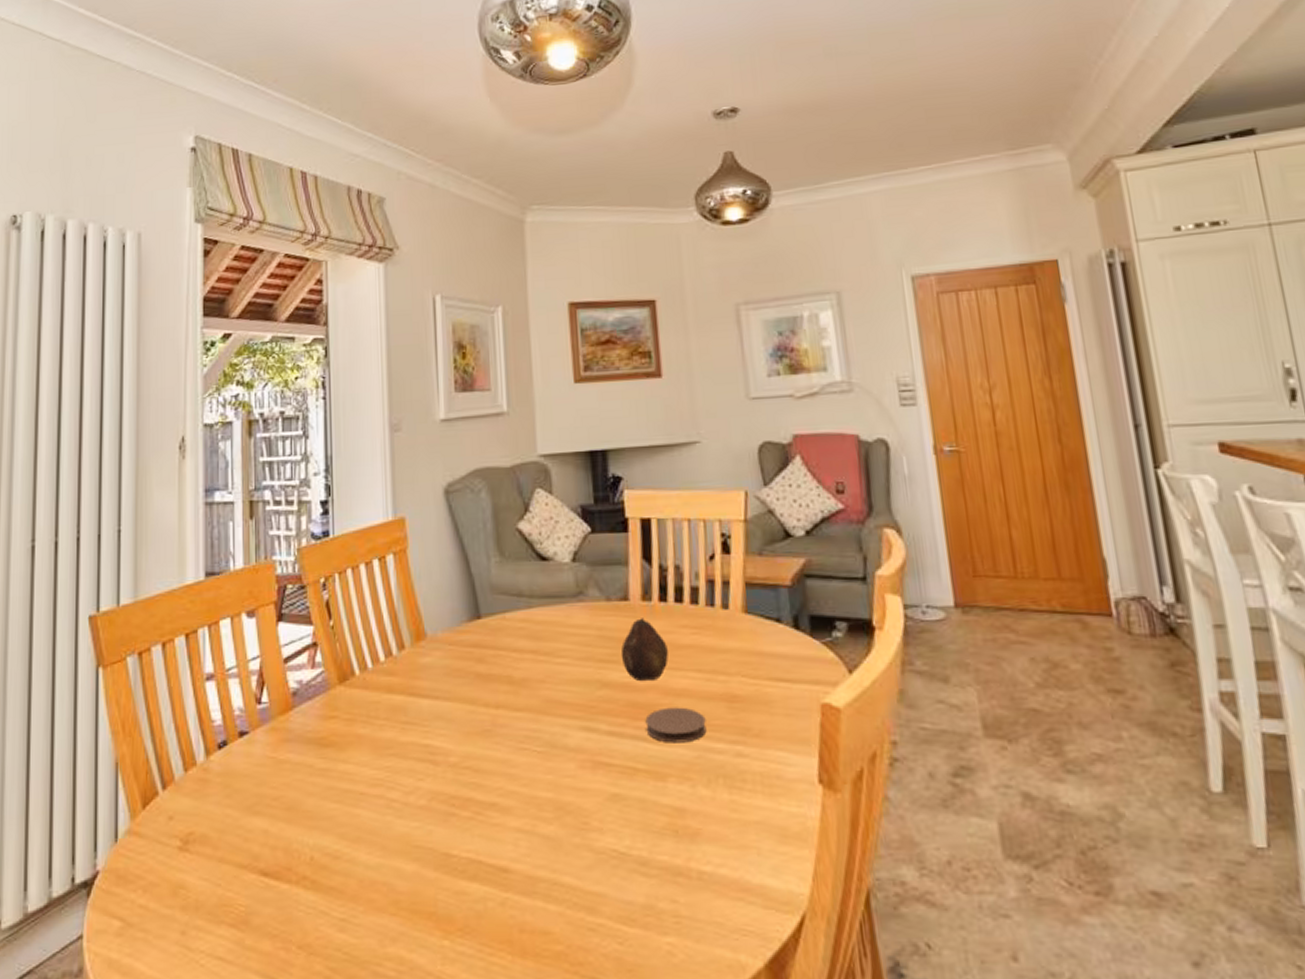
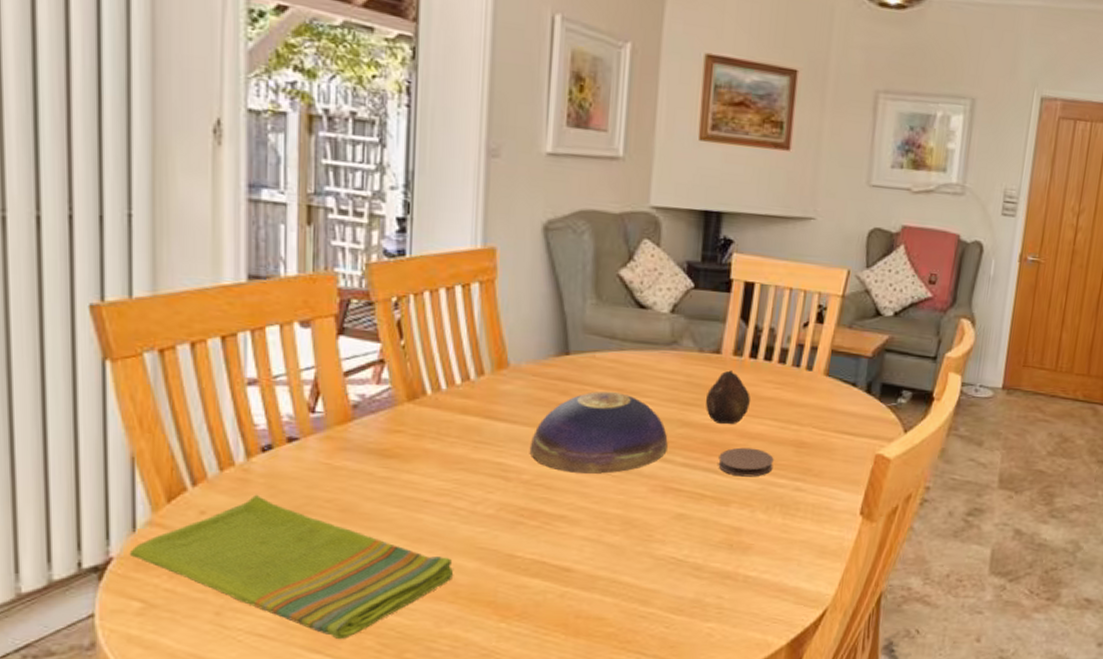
dish towel: none [112,795,392,963] -> present [129,494,453,640]
decorative bowl: none [454,654,590,751] -> present [531,391,668,474]

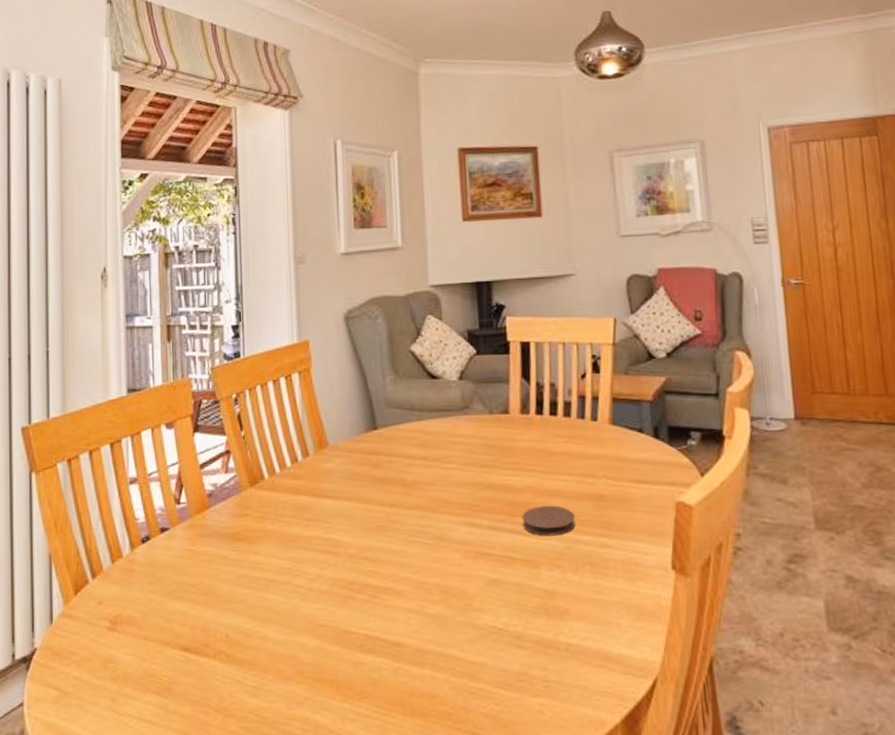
dish towel: present [129,494,453,640] -> none [48,583,298,724]
decorative bowl: present [531,391,668,474] -> none [353,460,473,544]
fruit: present [705,370,750,424] -> none [501,429,543,483]

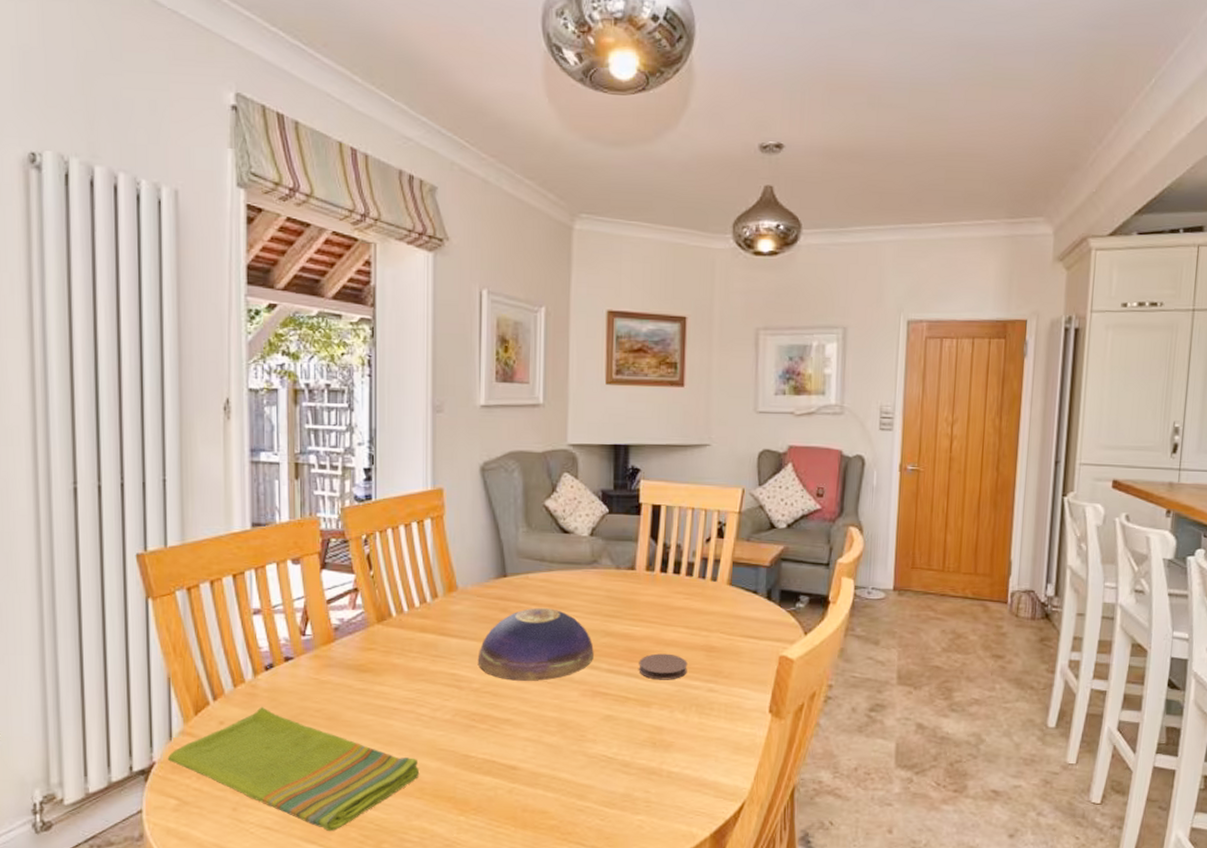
dish towel: none [48,583,298,724] -> present [167,706,419,832]
decorative bowl: none [353,460,473,544] -> present [479,607,594,681]

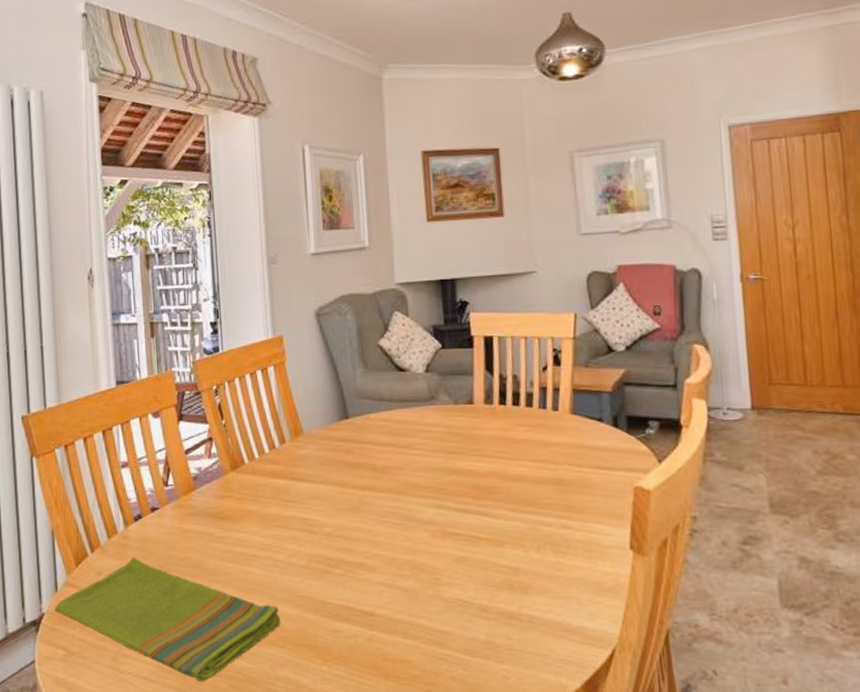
decorative bowl: present [479,607,594,681] -> none [328,447,440,523]
coaster: present [638,653,688,680] -> none [486,489,538,518]

